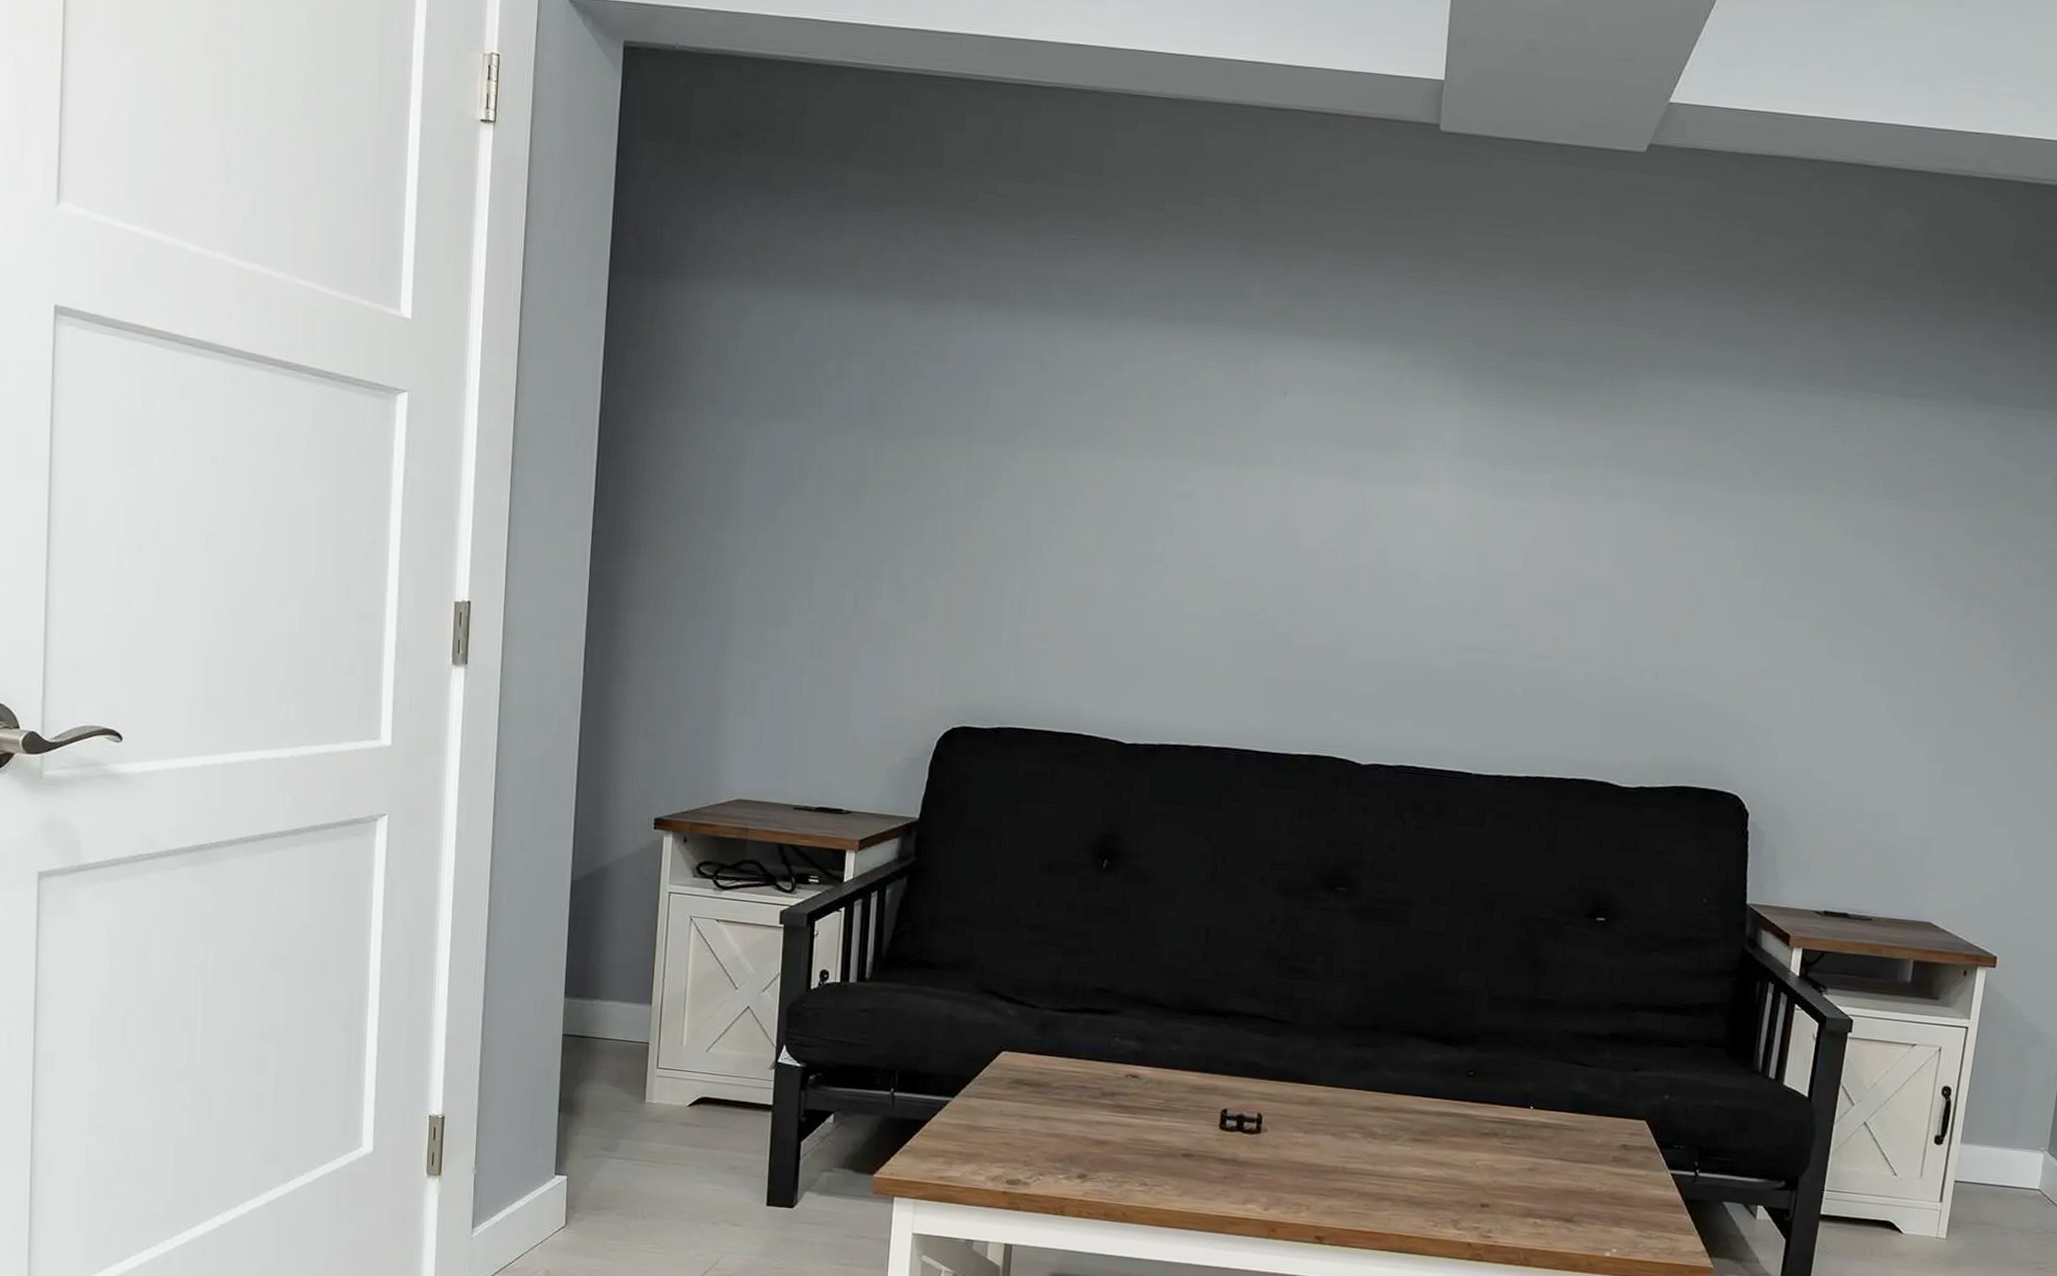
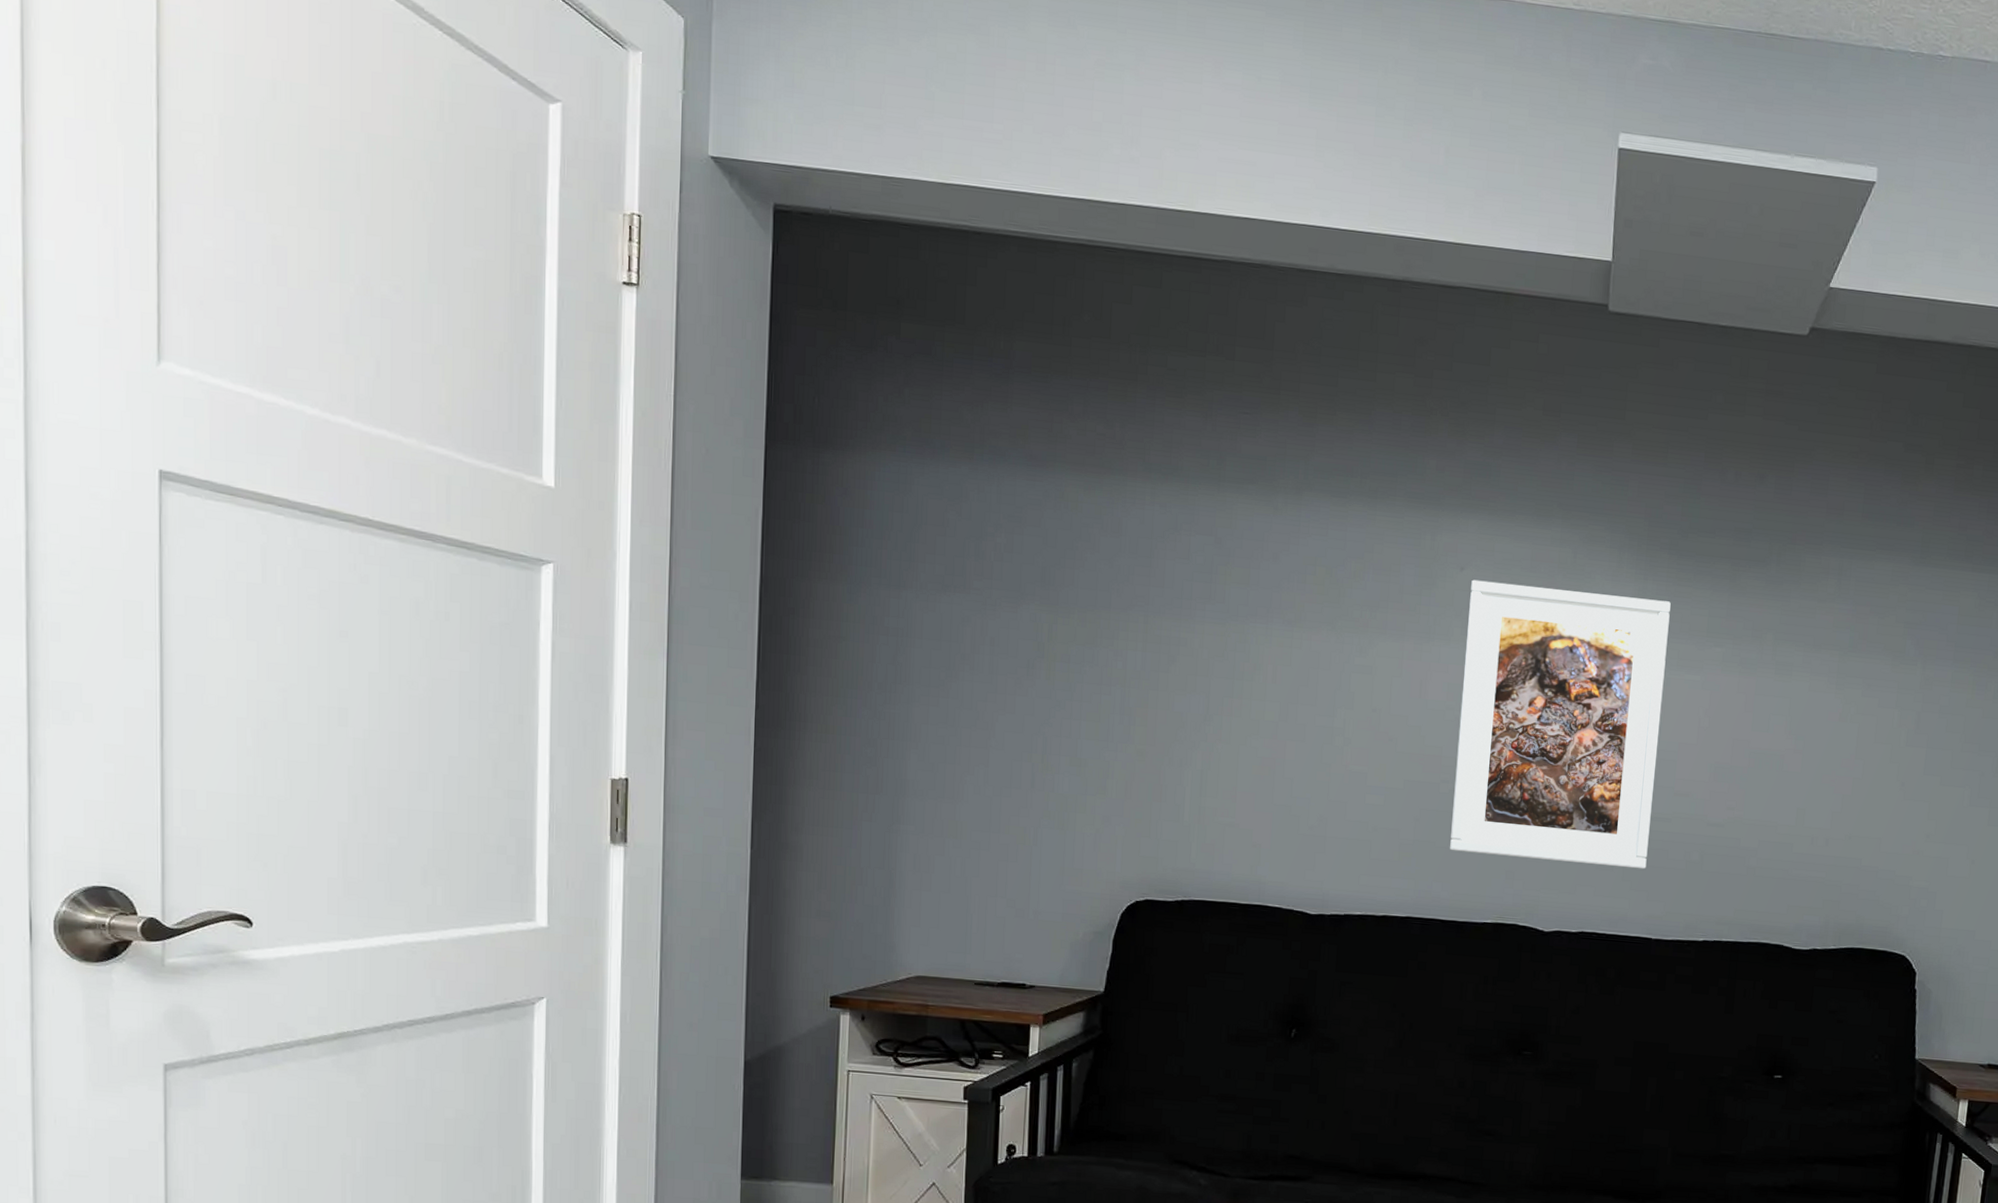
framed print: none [1267,405,1498,702] -> present [1450,579,1671,870]

